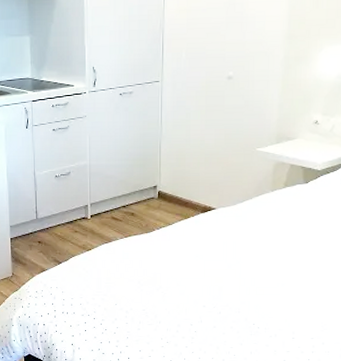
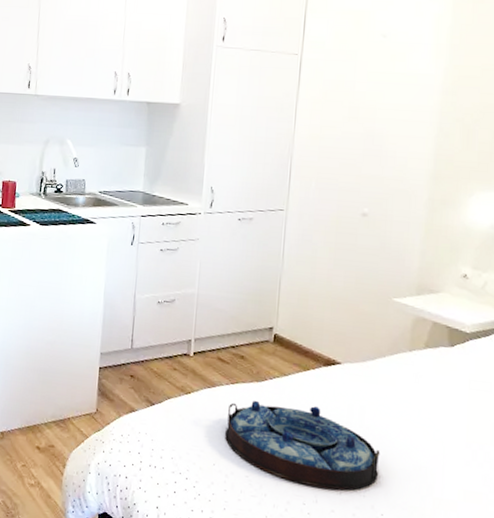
serving tray: none [122,247,251,311] -> present [224,400,380,491]

